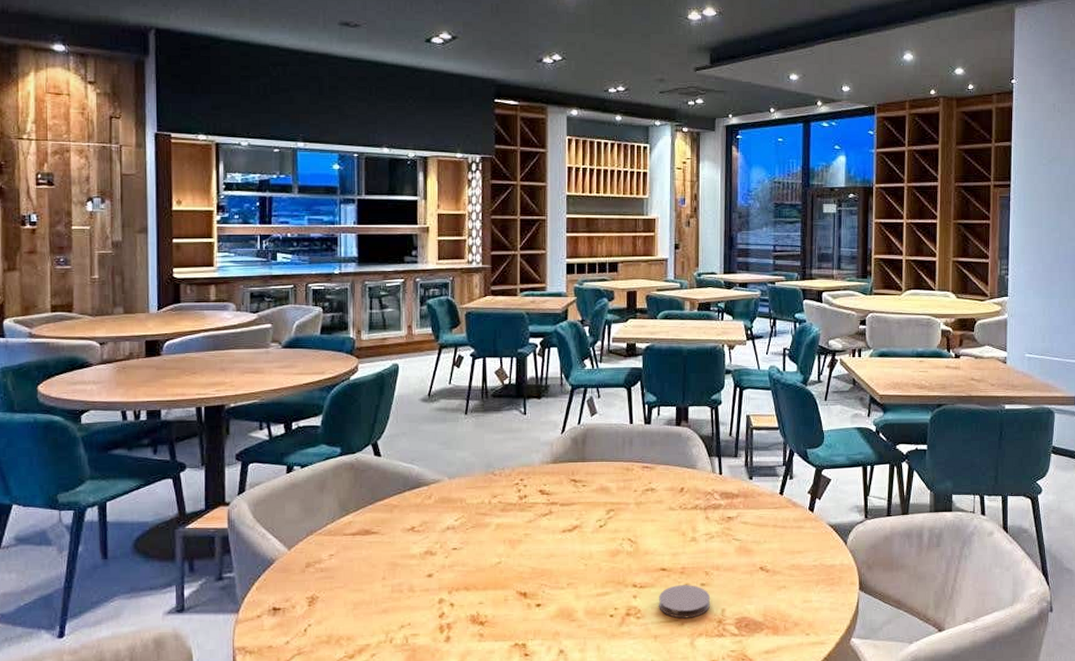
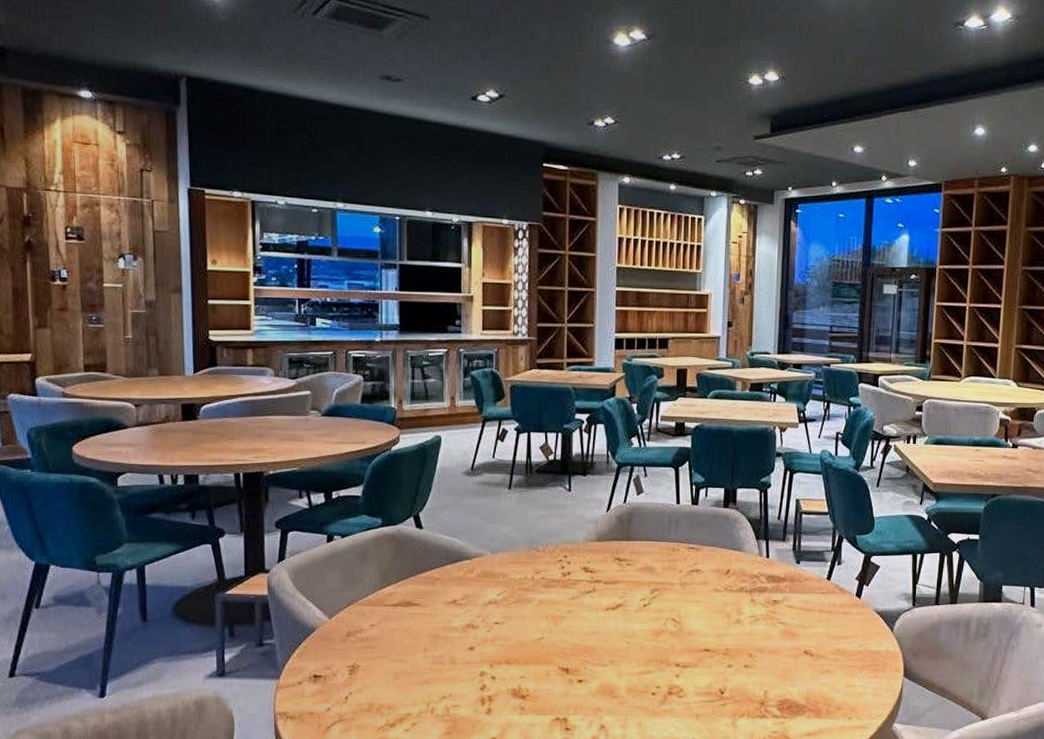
coaster: present [659,585,711,619] -> none [701,666,754,699]

